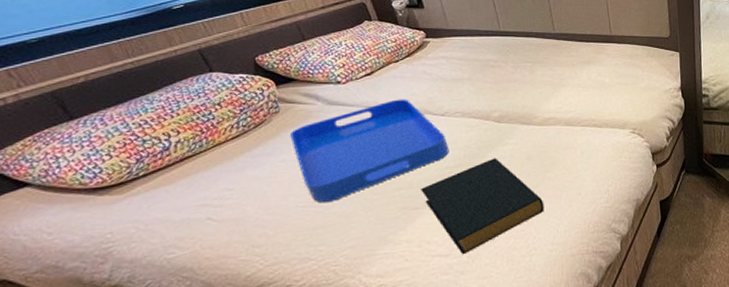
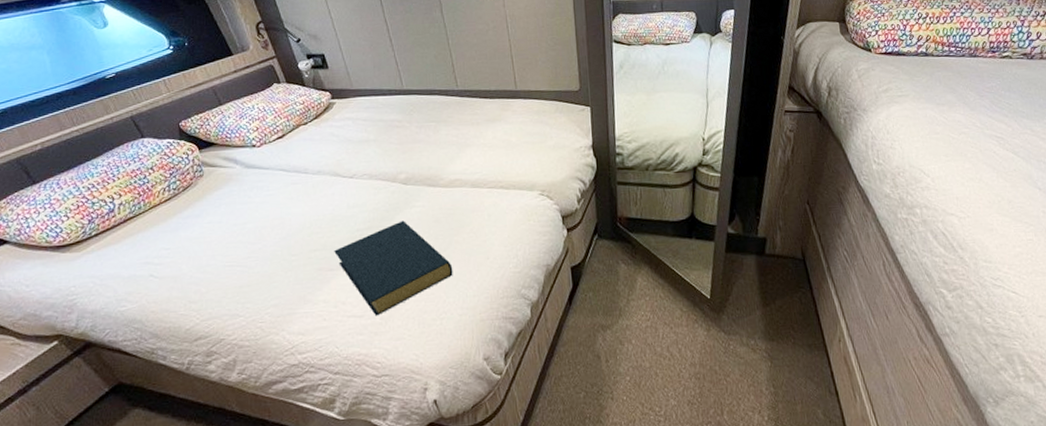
serving tray: present [290,99,449,202] -> none [215,161,359,262]

